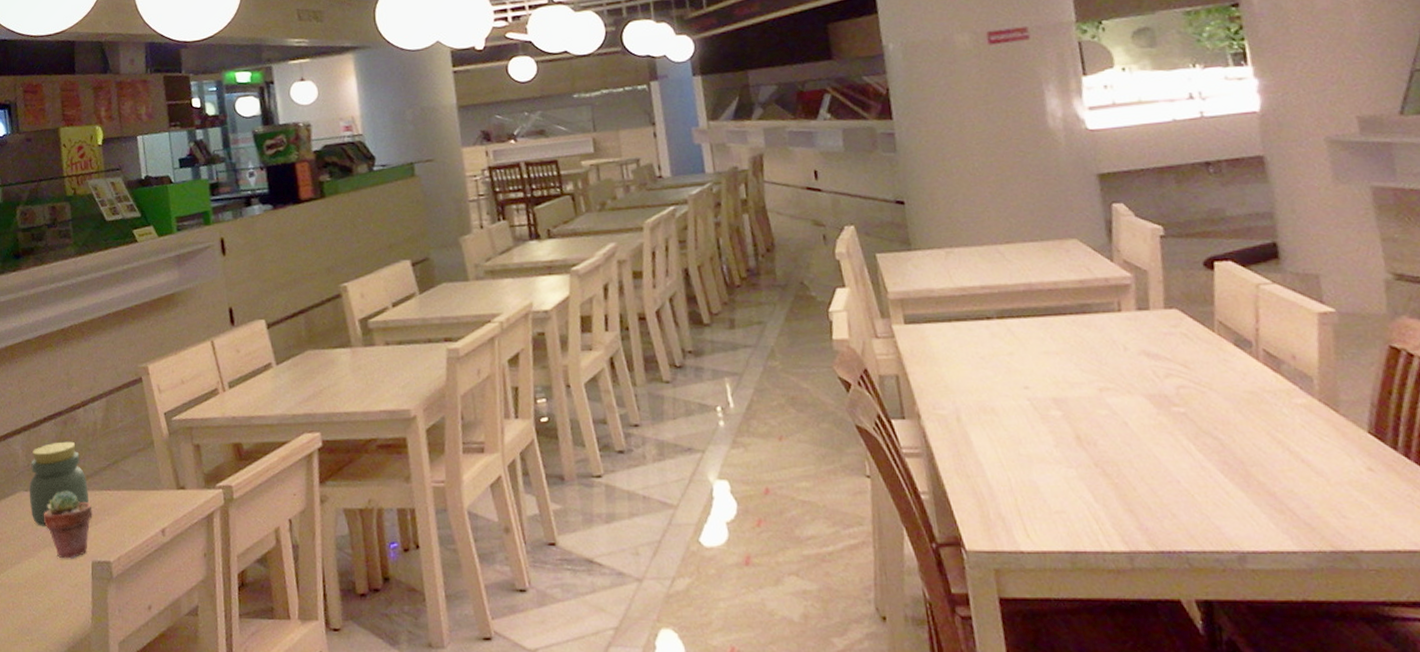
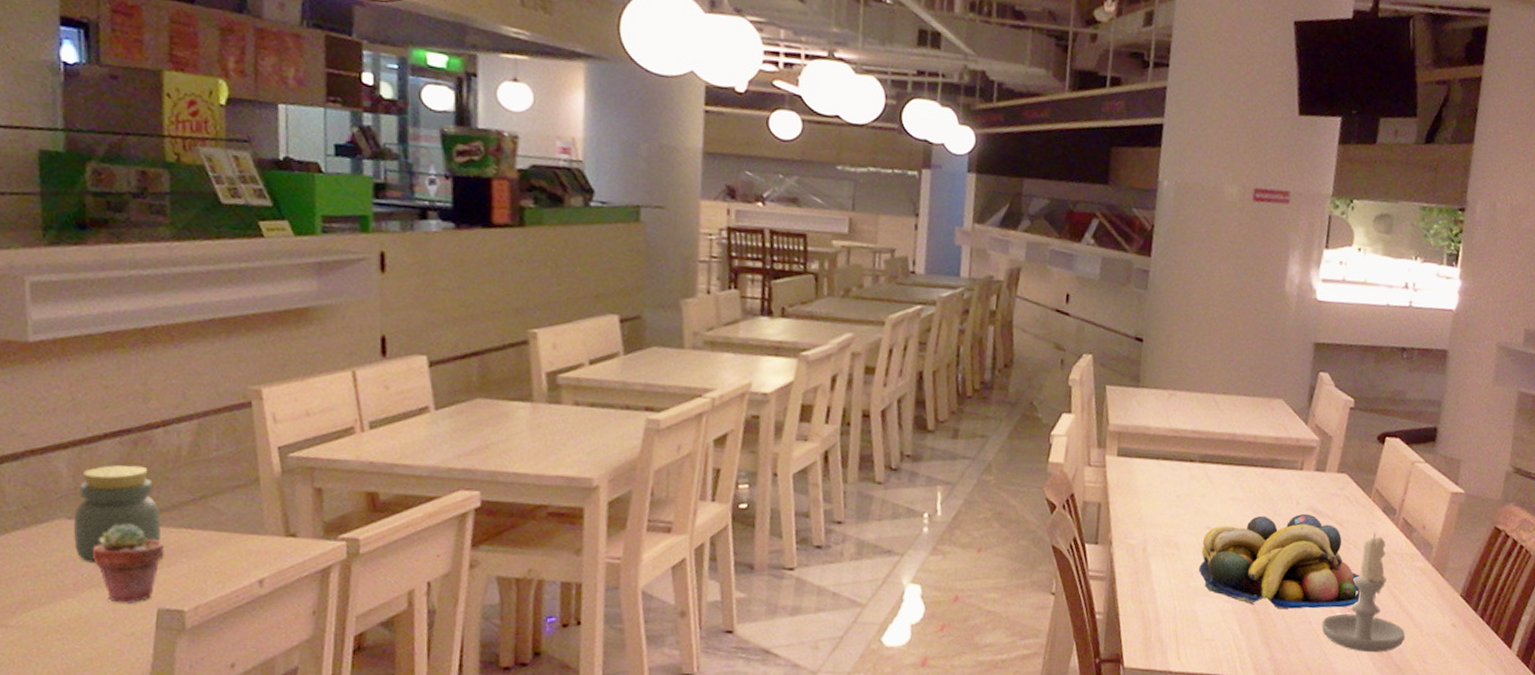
fruit bowl: none [1022,358,1235,469] -> present [1199,513,1361,609]
candle: none [1193,370,1309,512] -> present [1321,532,1406,653]

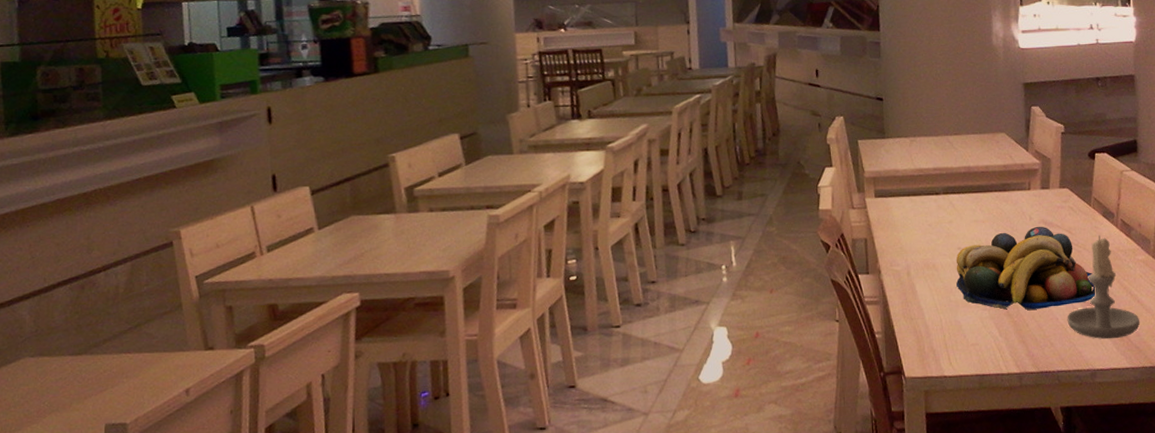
jar: present [74,464,161,563] -> none [36,305,105,392]
potted succulent: present [93,523,165,604] -> none [52,355,109,423]

